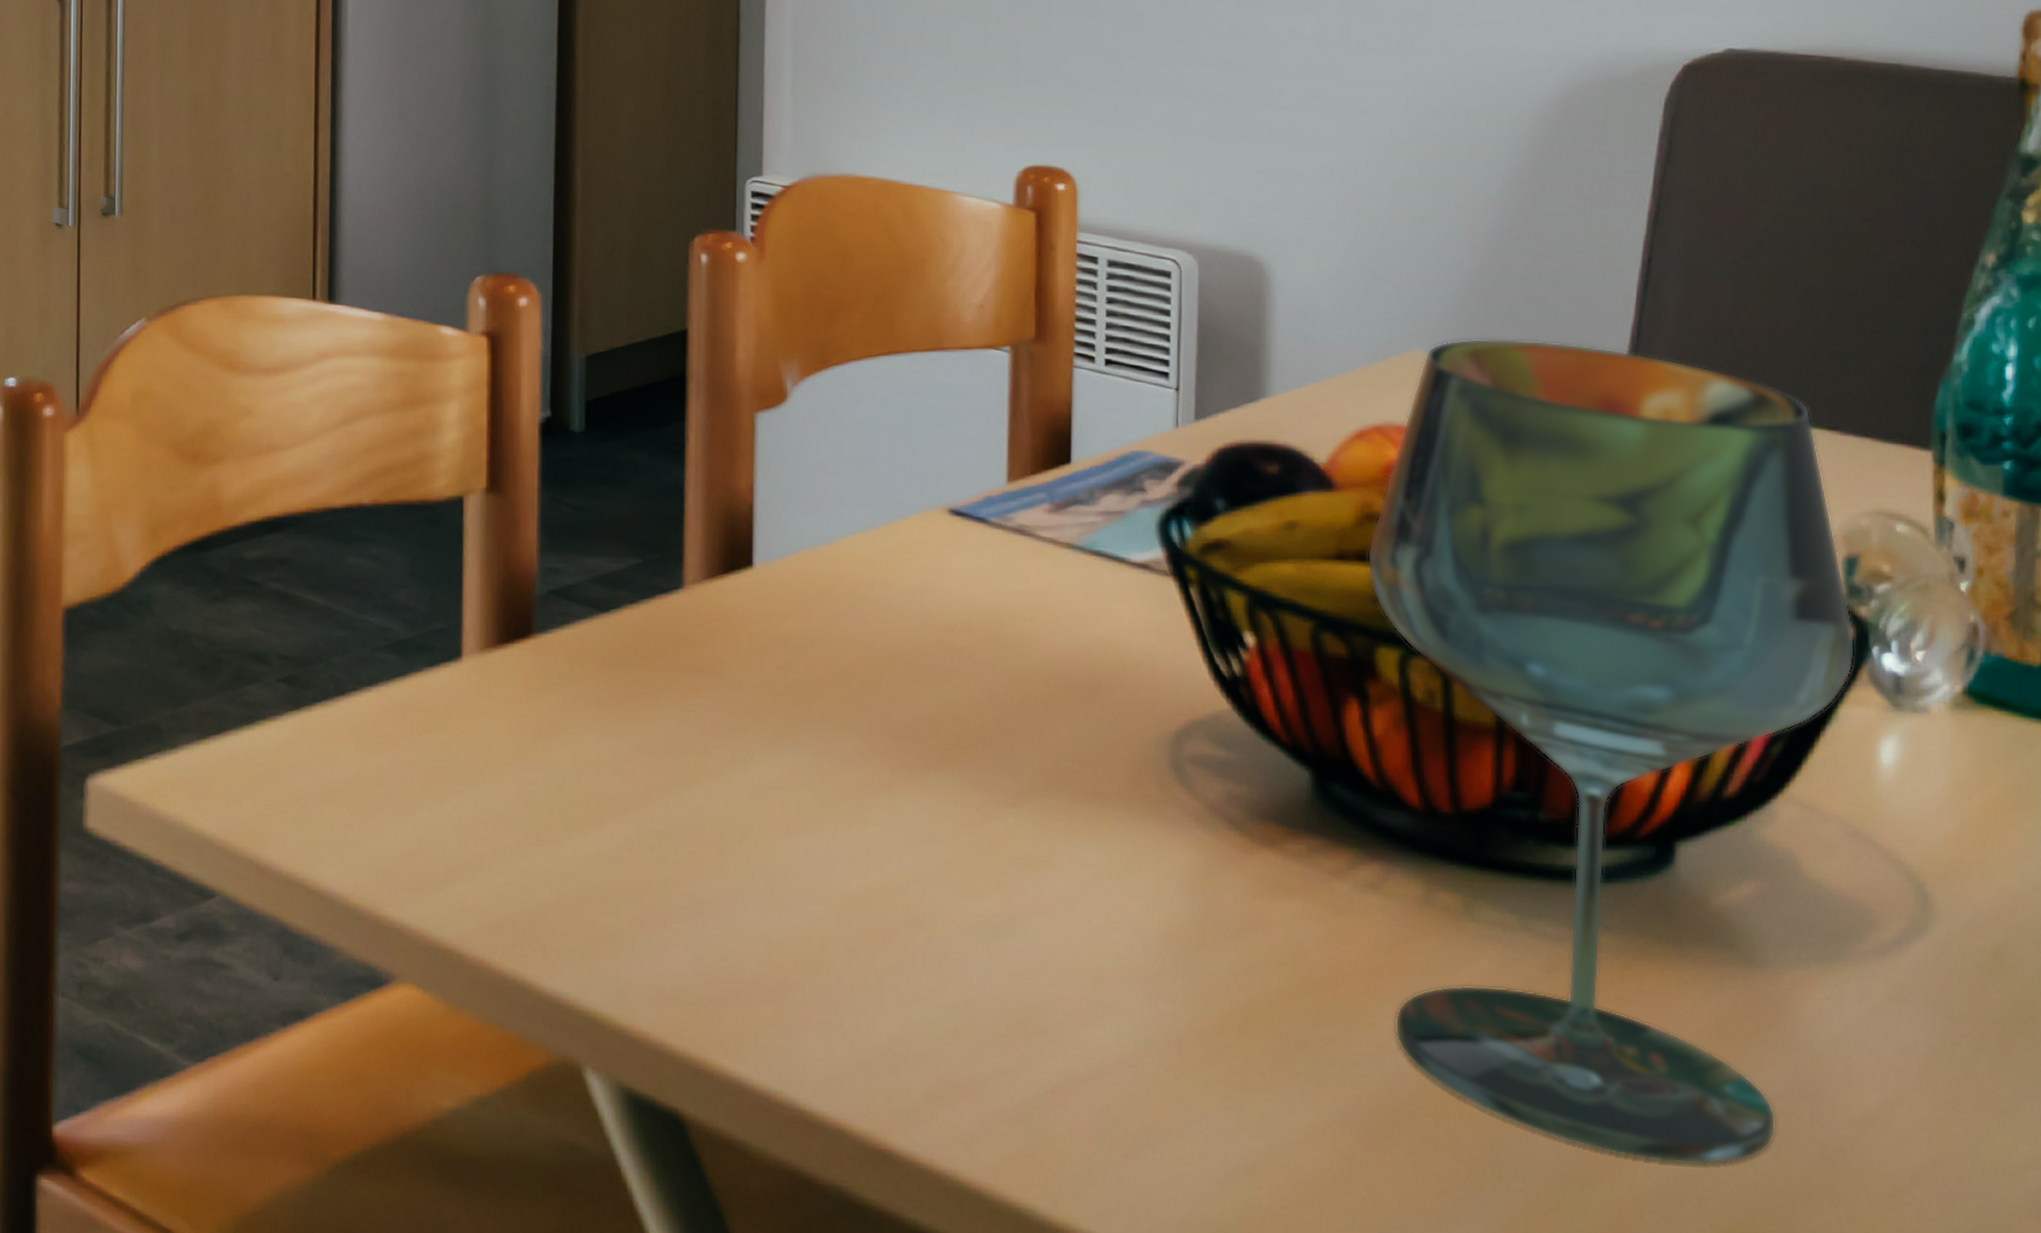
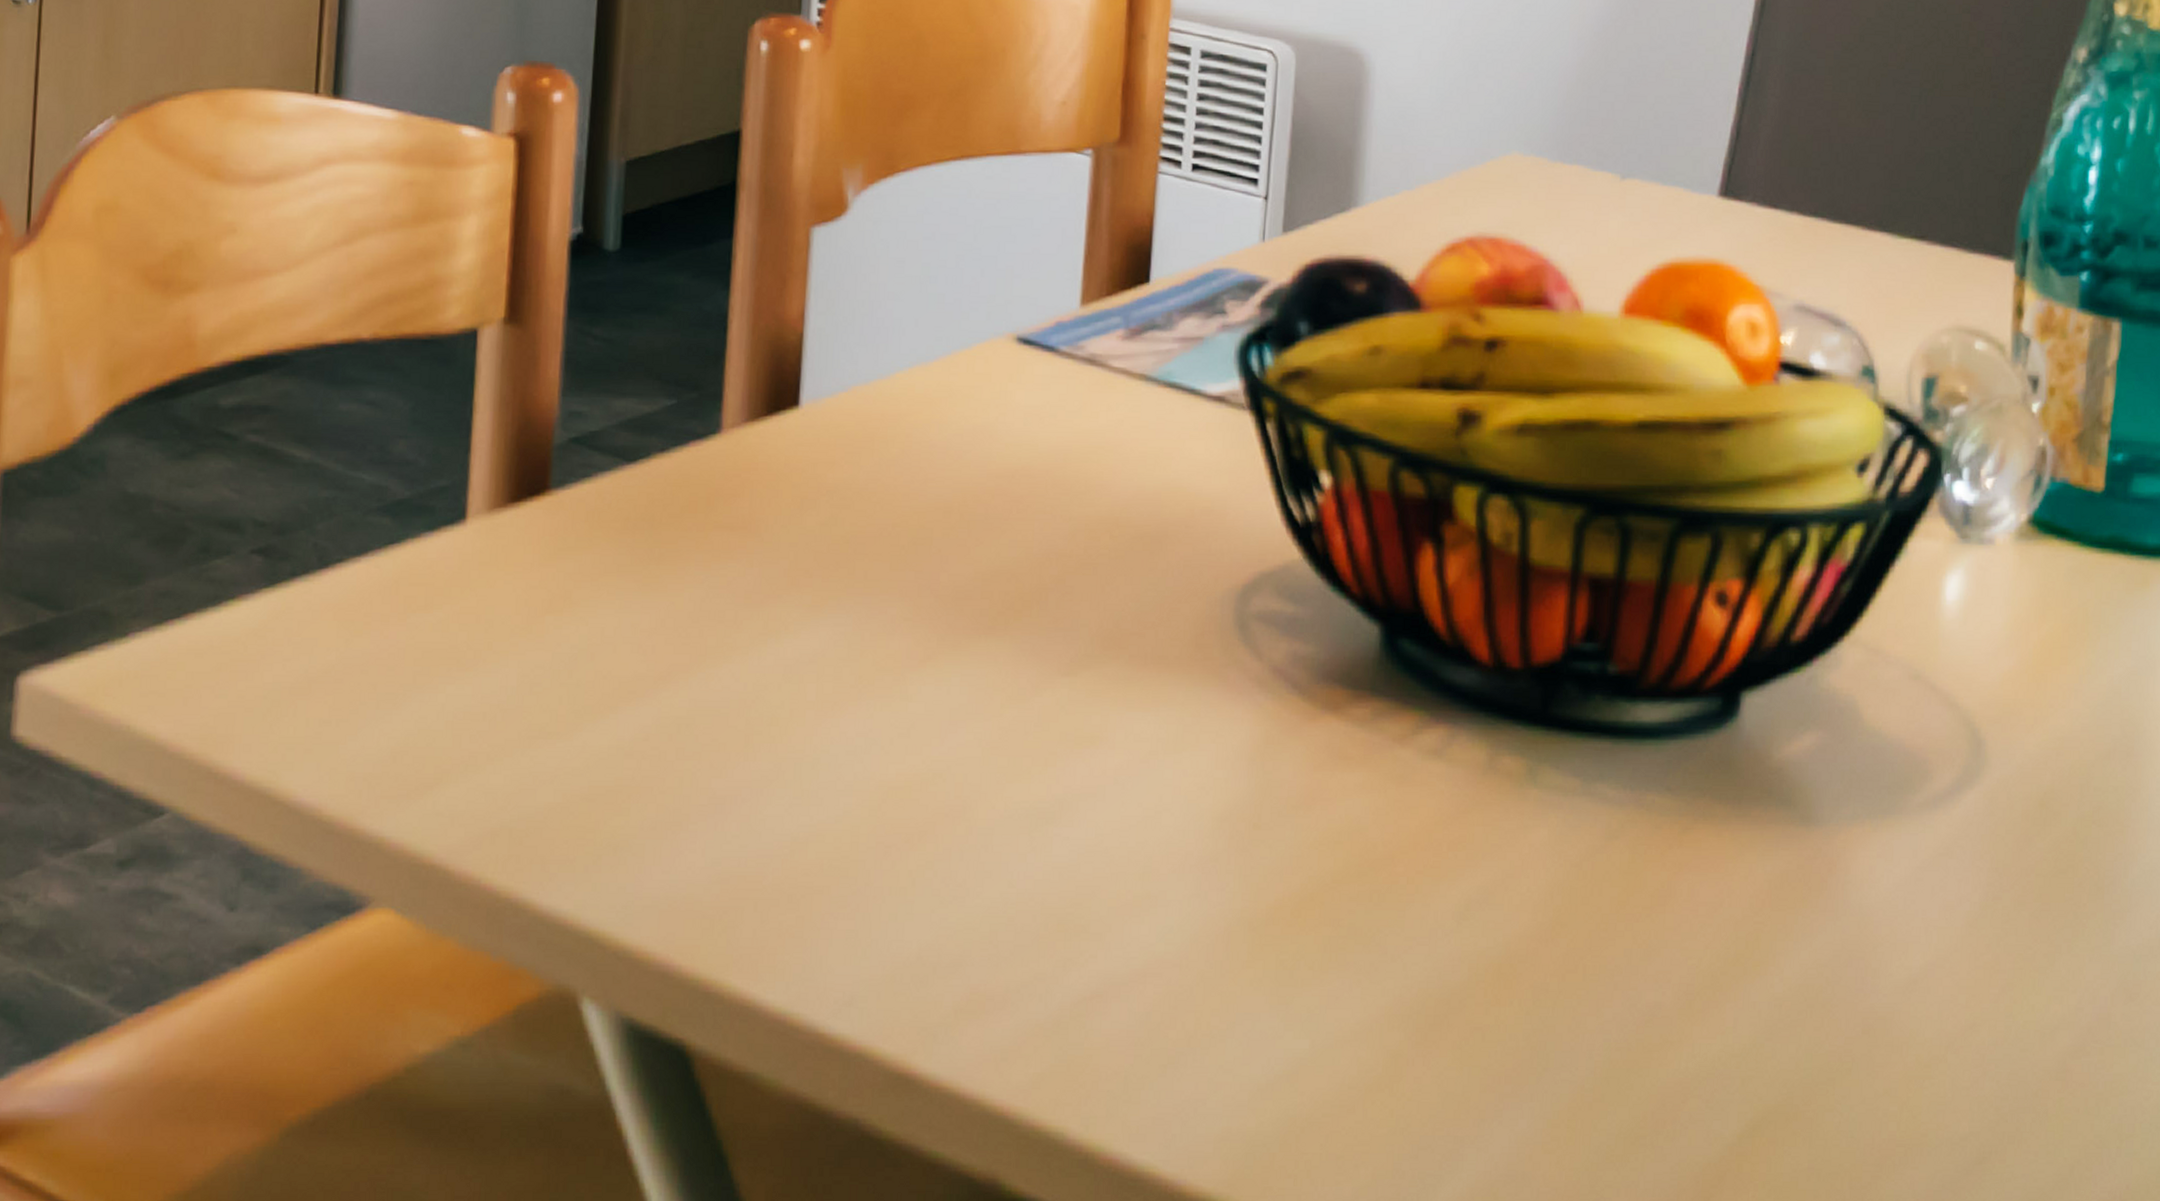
wine glass: present [1367,338,1856,1165] -> none [1449,140,1929,1042]

